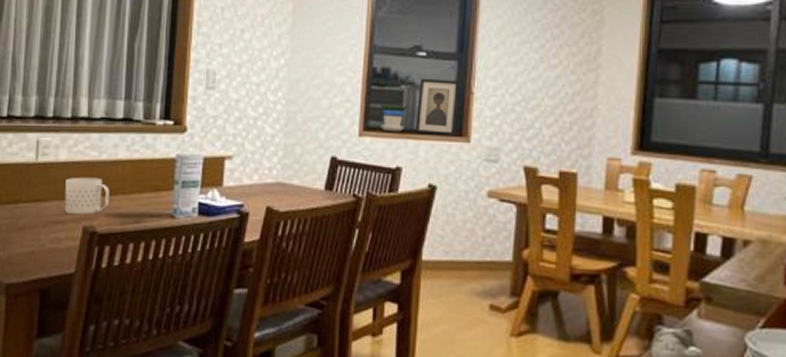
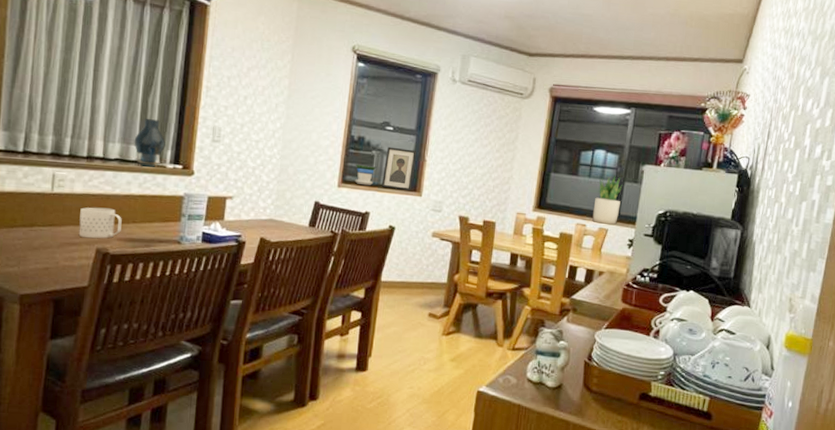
vase: none [120,67,154,126] -> present [134,119,166,168]
planter: none [725,95,770,170] -> present [592,176,623,226]

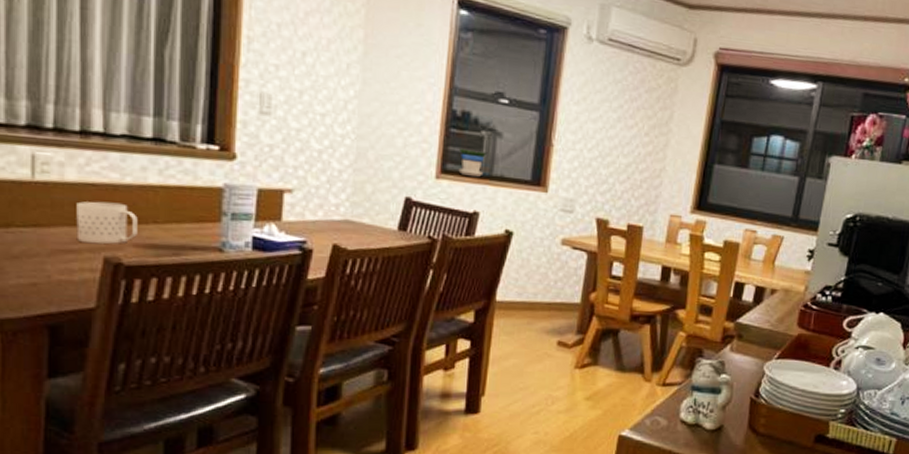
vase: present [134,119,166,168] -> none [147,80,193,149]
picture frame: present [381,146,416,191] -> none [494,125,540,186]
planter: present [592,176,623,226] -> none [765,169,804,232]

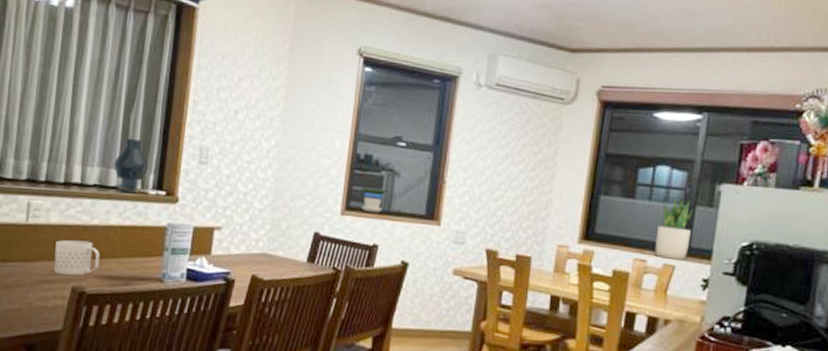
vase: none [147,80,193,149] -> present [114,139,148,195]
planter: none [765,169,804,232] -> present [654,198,694,261]

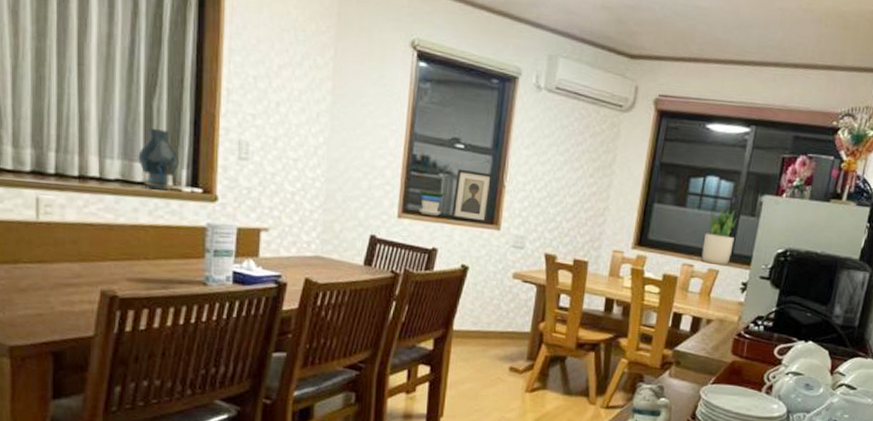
mug: present [53,240,100,277] -> none [76,239,130,280]
picture frame: none [392,166,434,220] -> present [451,168,493,224]

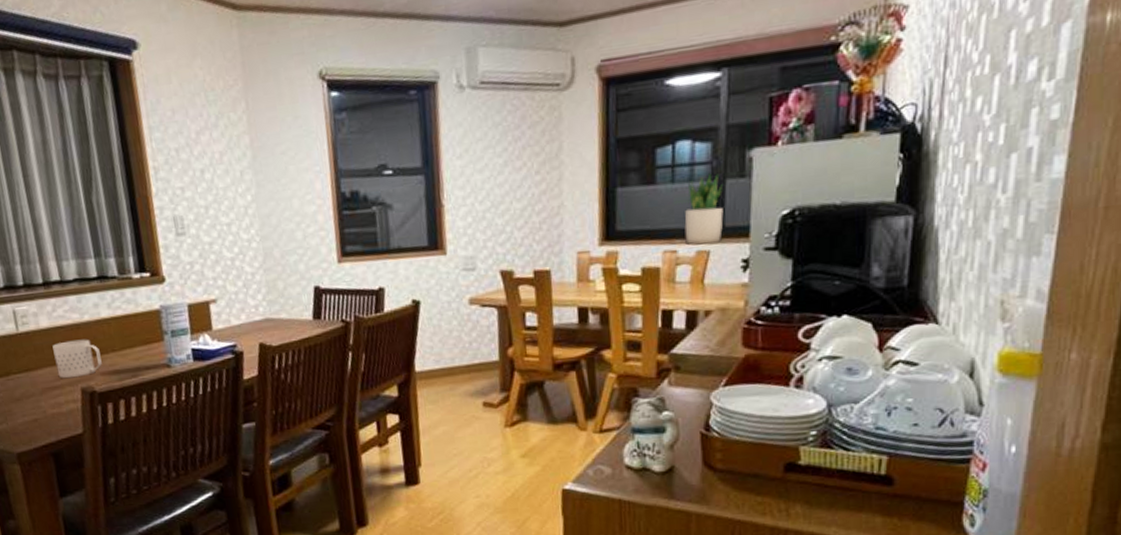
mug: none [76,239,130,280] -> present [52,339,102,379]
vase: present [138,129,179,192] -> none [88,222,125,283]
flowerpot: present [418,190,444,217] -> none [355,227,382,255]
picture frame: present [451,168,493,224] -> none [390,195,431,253]

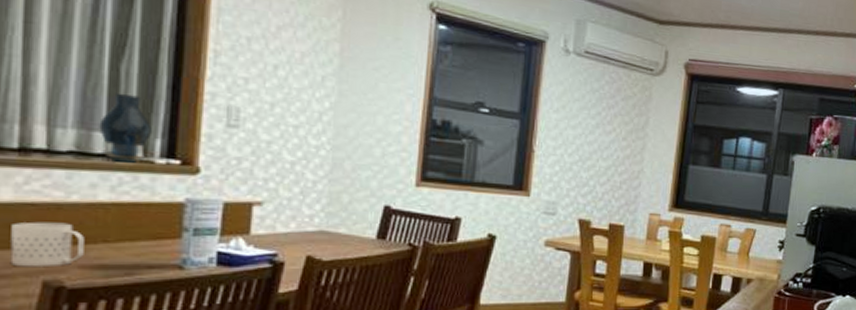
vase: none [88,222,125,283] -> present [99,94,152,164]
planter: present [684,173,724,246] -> none [738,167,771,225]

